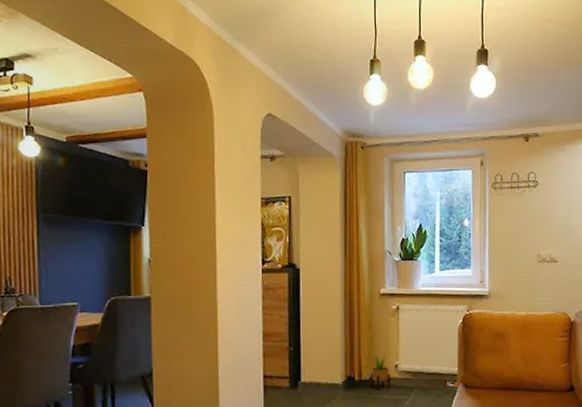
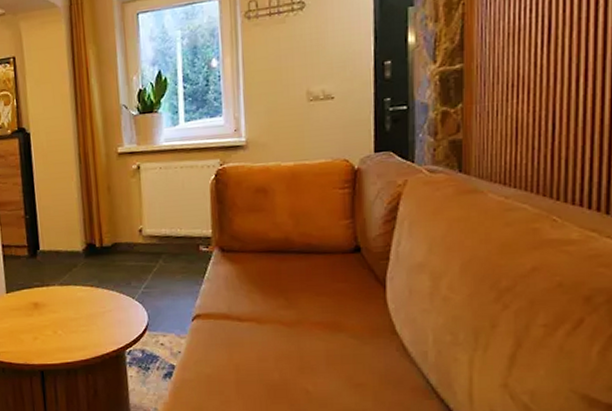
potted plant: present [370,355,391,390] -> none [112,220,136,257]

